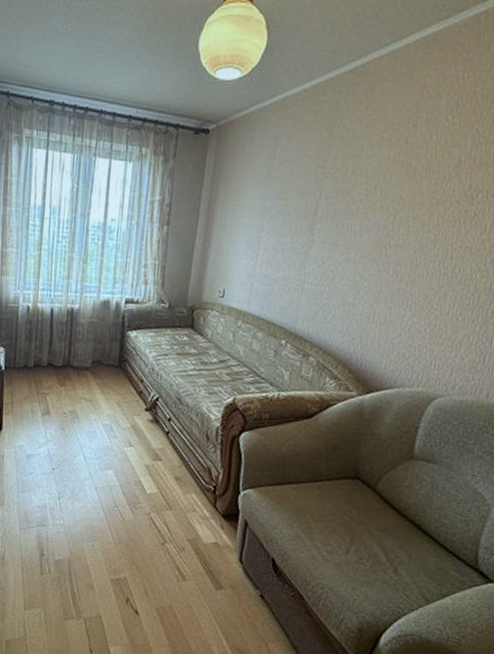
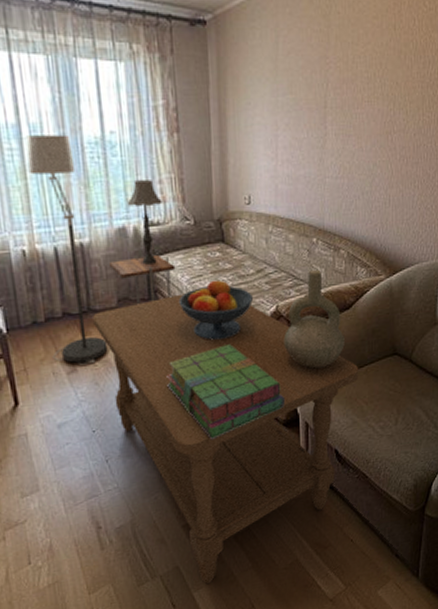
floor lamp: none [33,216,80,411] -> present [26,134,108,365]
coffee table: none [69,367,312,644] -> present [93,293,359,584]
side table: none [90,326,146,370] -> present [108,254,176,305]
table lamp: none [114,262,144,337] -> present [126,180,162,265]
stack of books: none [120,423,227,509] -> present [166,344,284,440]
fruit bowl: none [143,360,212,418] -> present [178,278,253,340]
decorative vase: none [235,370,301,471] -> present [283,269,345,369]

